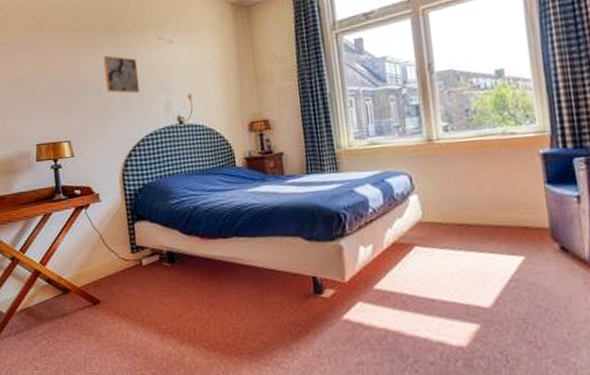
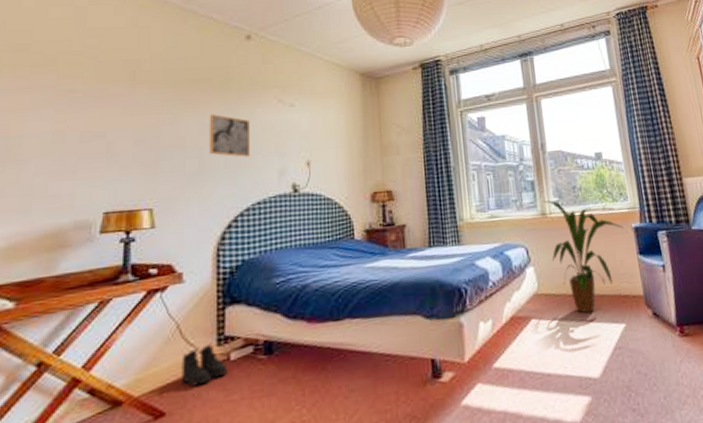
boots: none [106,251,142,283] -> present [181,344,228,387]
house plant: none [429,125,528,244] -> present [543,200,624,313]

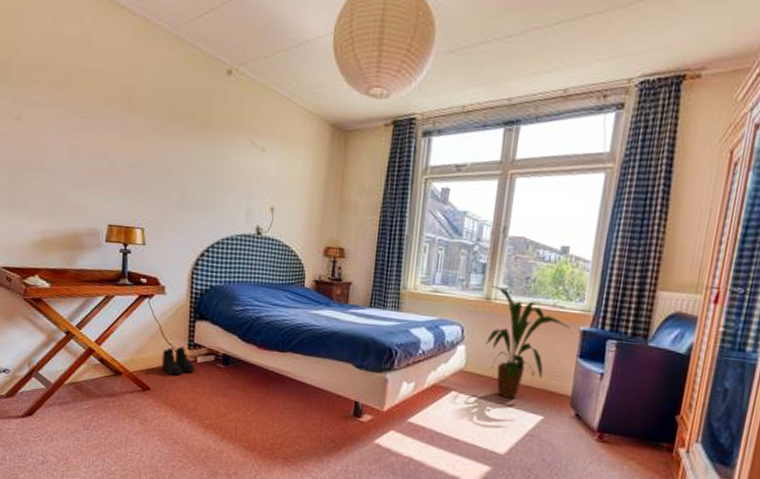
wall art: present [208,114,250,157] -> none [189,149,225,195]

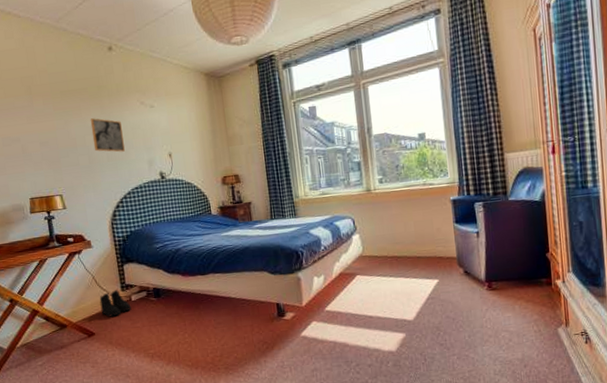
wall art: none [189,149,225,195] -> present [90,118,125,152]
house plant: present [485,286,570,399] -> none [368,178,442,271]

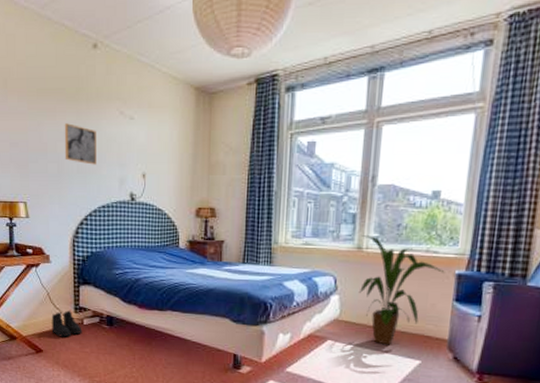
house plant: none [368,178,442,271] -> present [358,235,445,345]

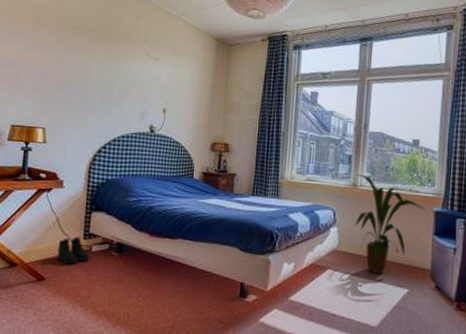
wall art: present [64,123,96,165] -> none [89,59,122,98]

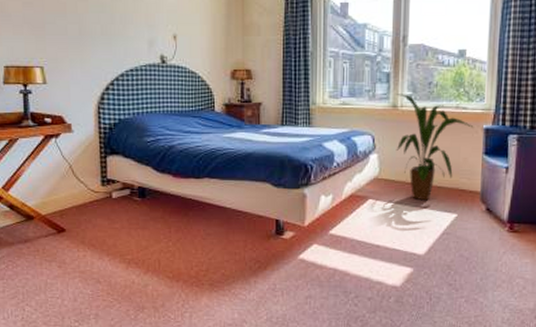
boots: present [57,236,90,265] -> none [75,184,111,213]

